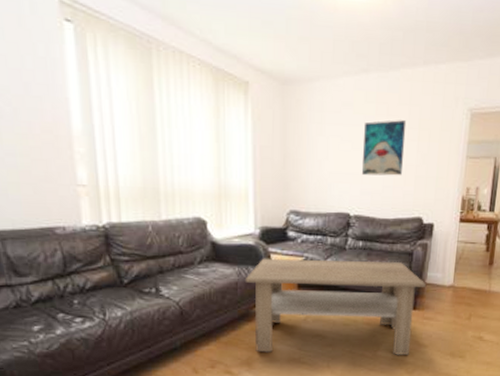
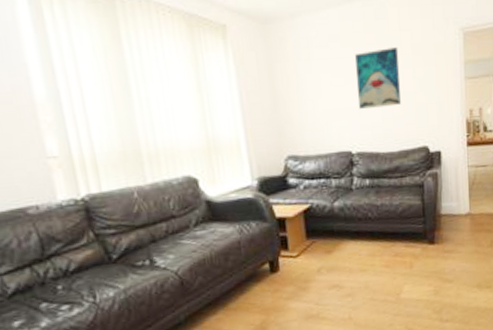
coffee table: present [245,258,426,356] -> none [247,195,441,314]

